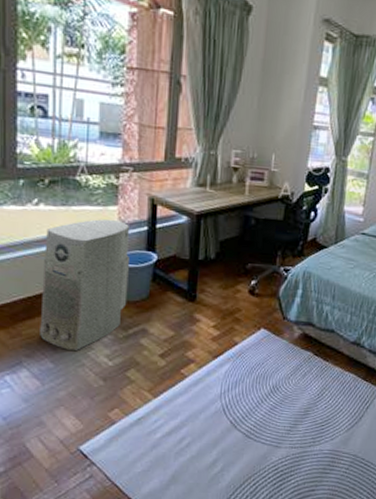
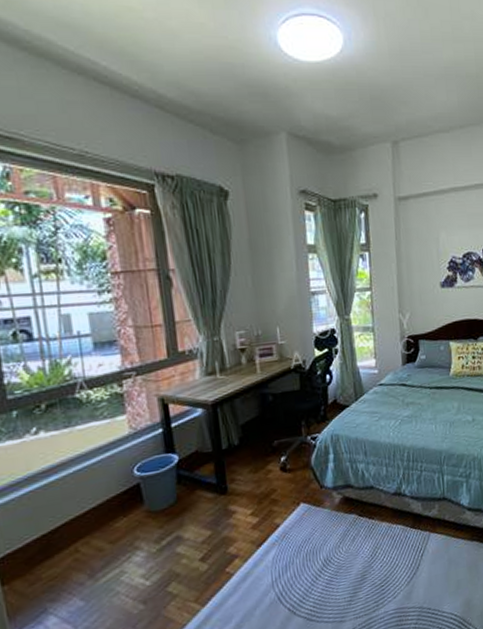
air purifier: present [40,219,131,350] -> none [51,429,155,582]

